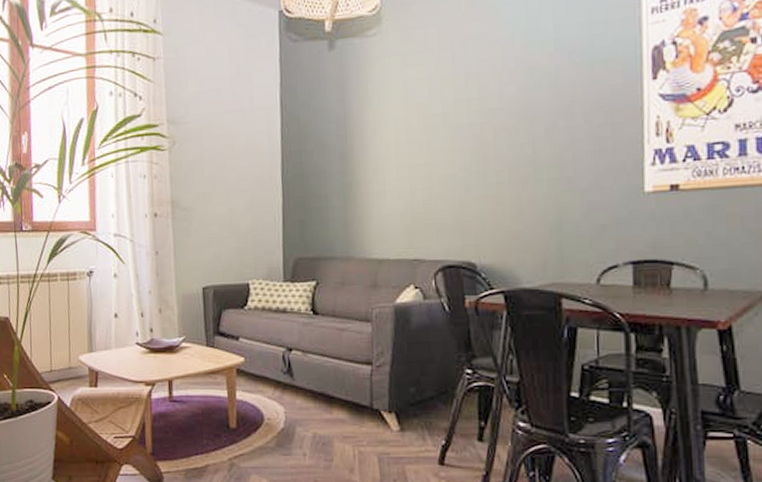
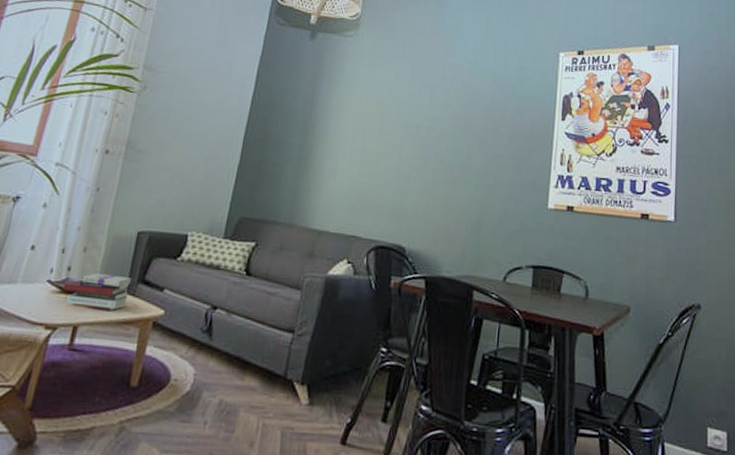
books: none [150,330,209,364] -> present [63,273,131,311]

